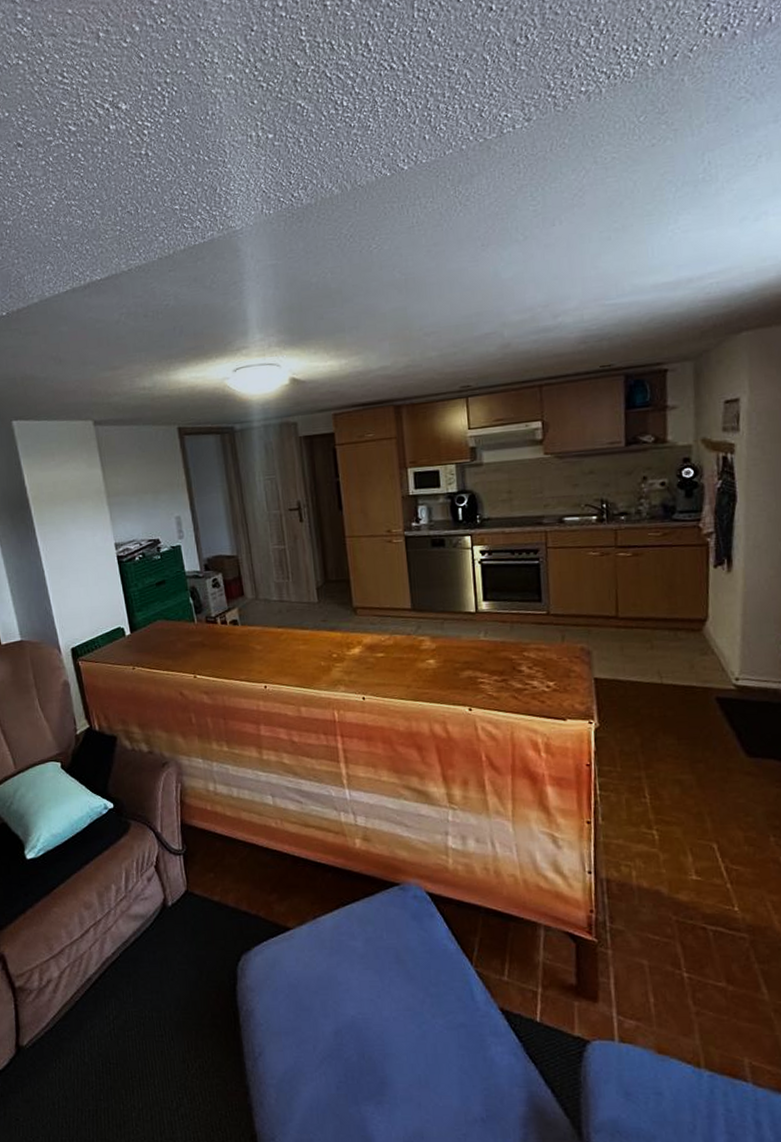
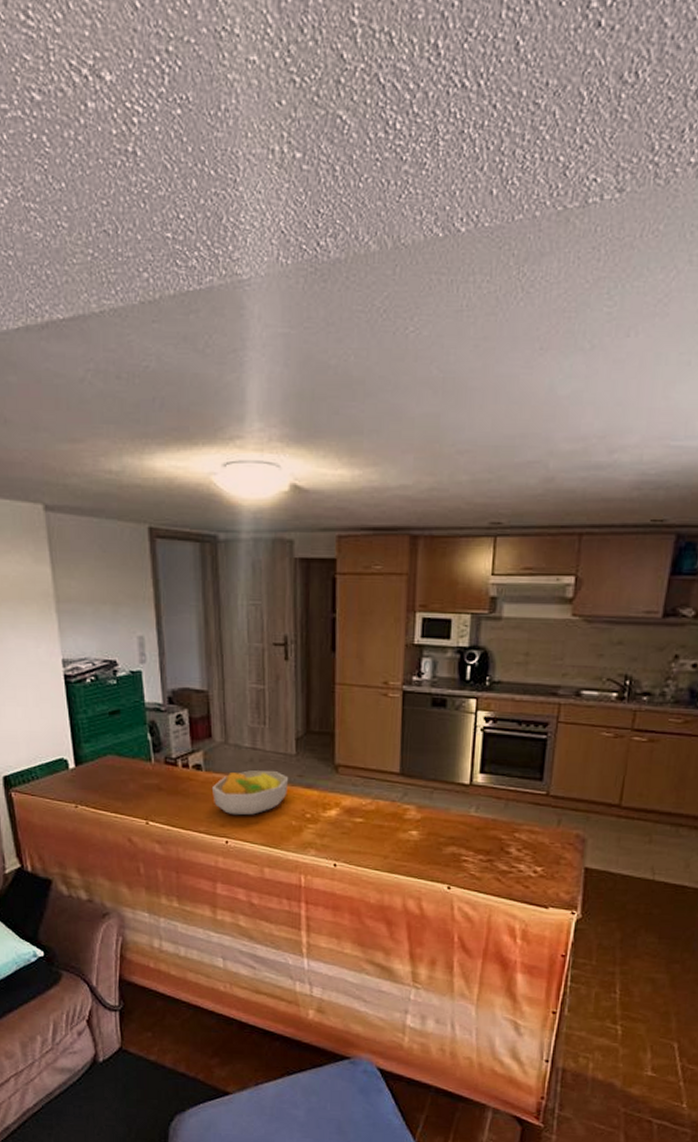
fruit bowl: none [247,619,315,662] -> present [211,770,289,816]

